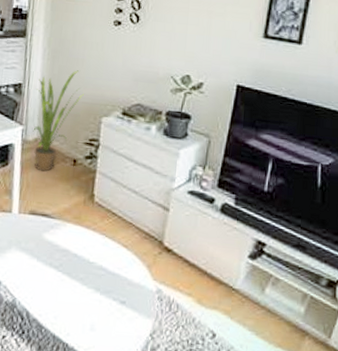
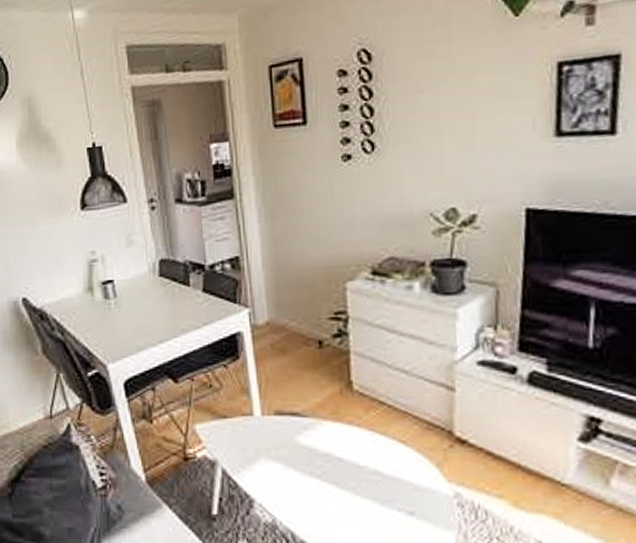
house plant: present [33,70,84,172] -> none [258,227,318,361]

